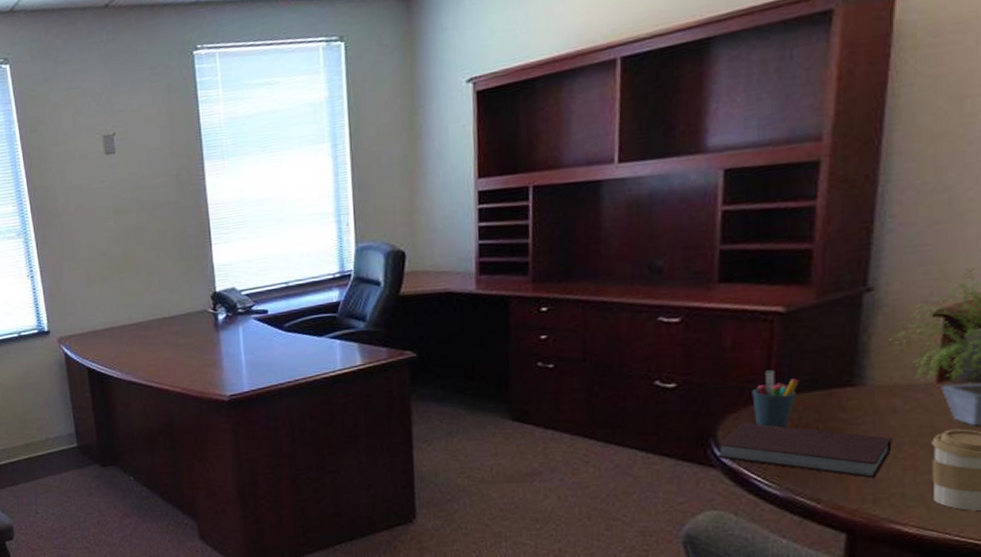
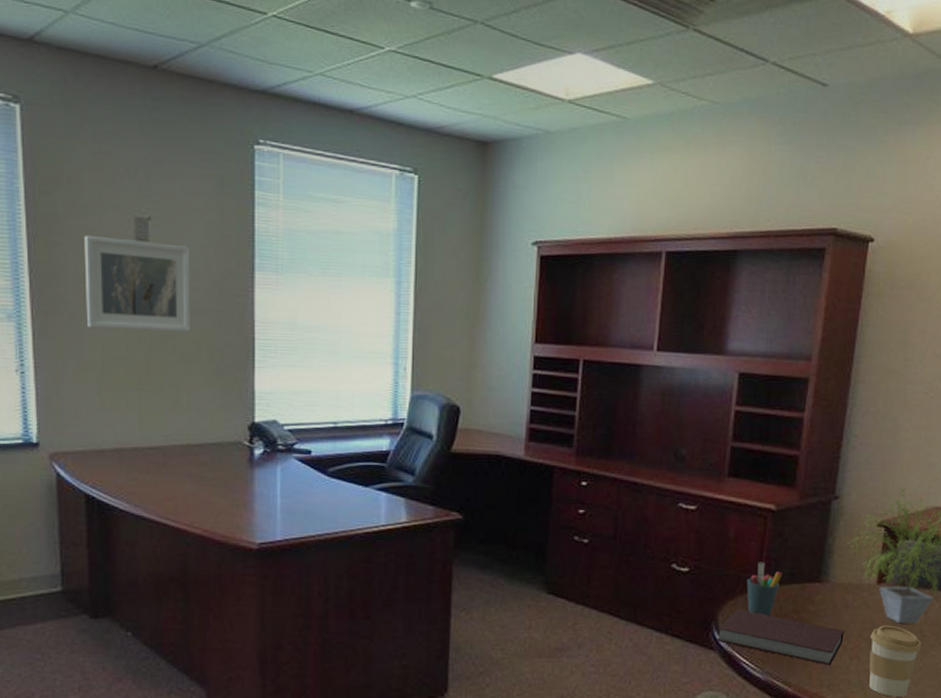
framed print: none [66,151,155,233] -> present [84,235,190,333]

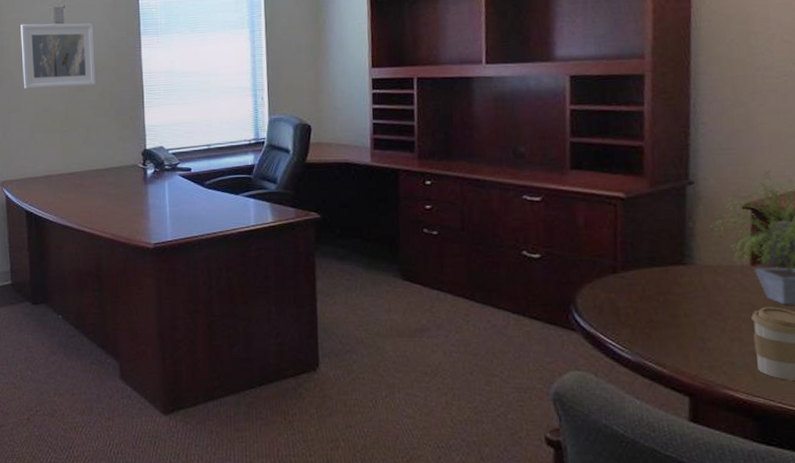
notebook: present [716,610,844,665] -> none [577,292,720,347]
pen holder: present [747,562,782,616] -> none [603,247,641,299]

